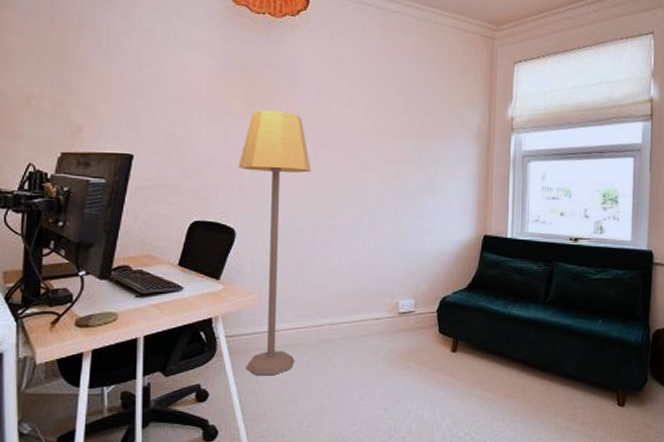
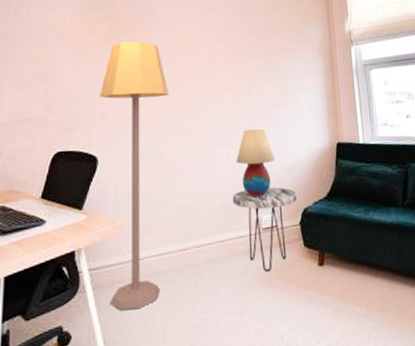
side table: none [370,273,436,354] -> present [232,187,297,272]
table lamp: none [377,214,417,283] -> present [236,128,275,198]

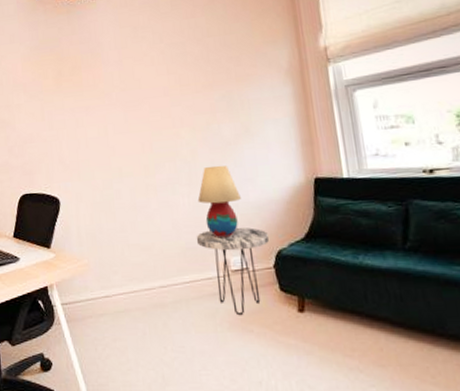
lamp: present [99,41,169,310] -> none [55,81,130,342]

